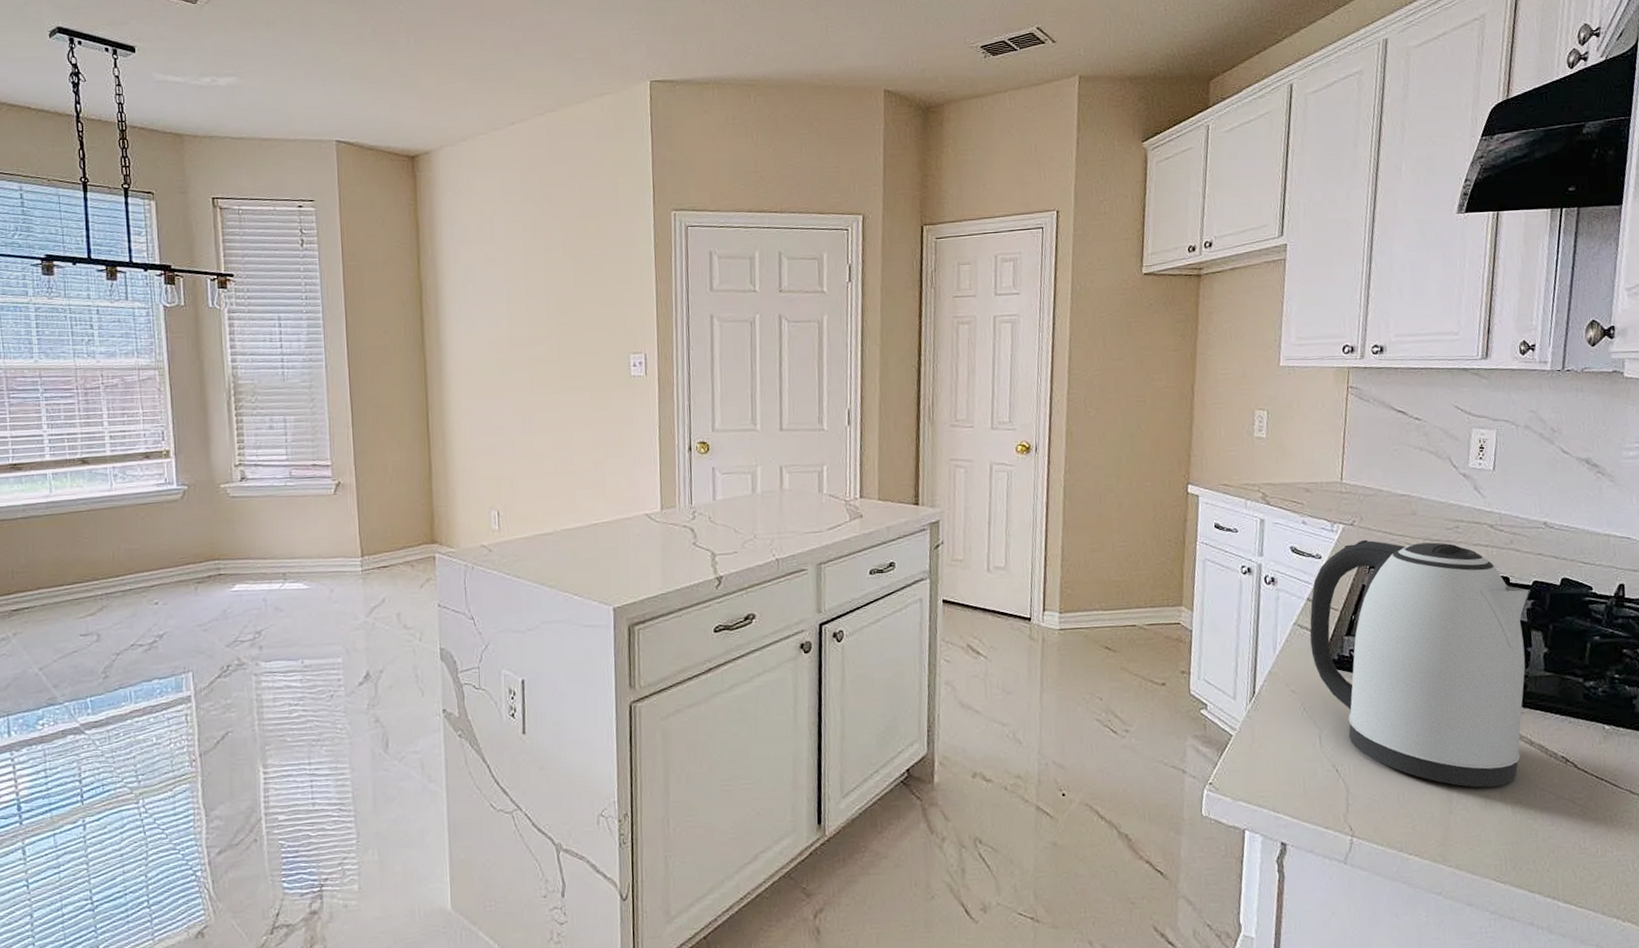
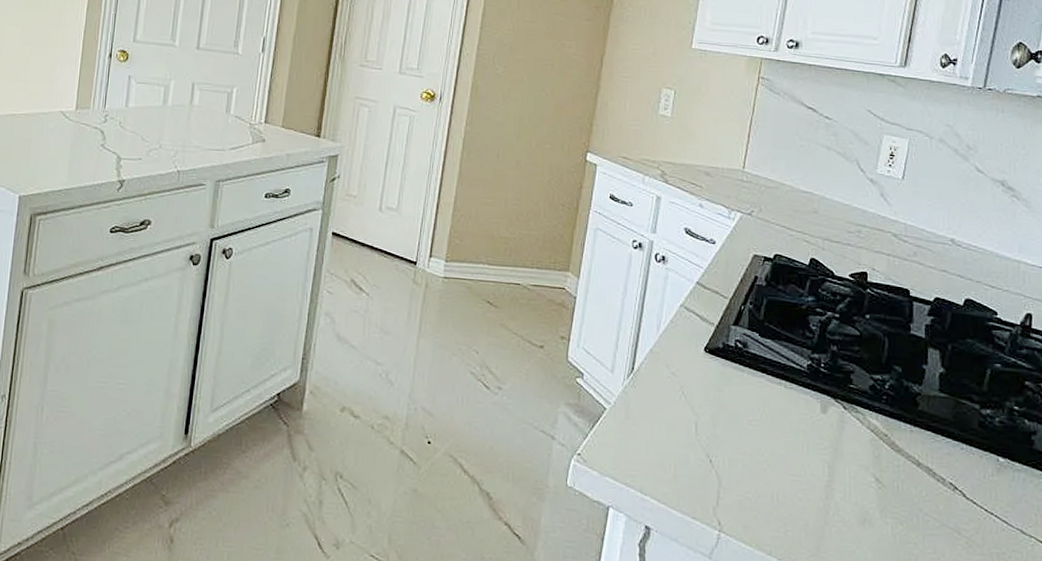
kettle: present [1309,539,1529,788] -> none [696,231,929,504]

